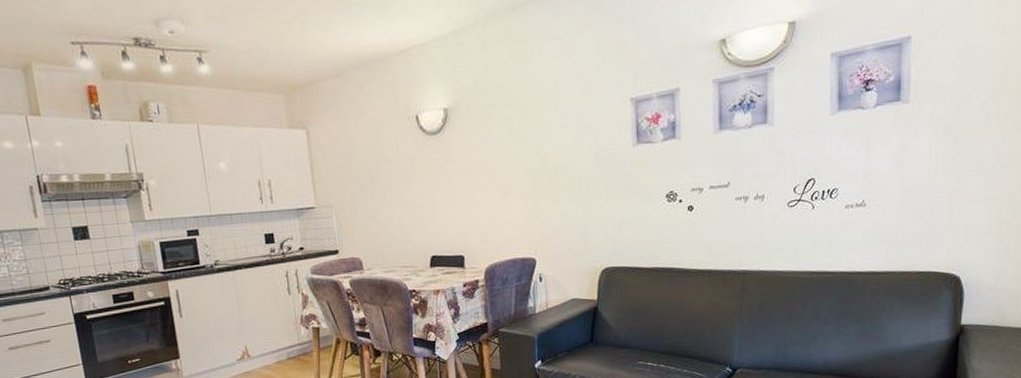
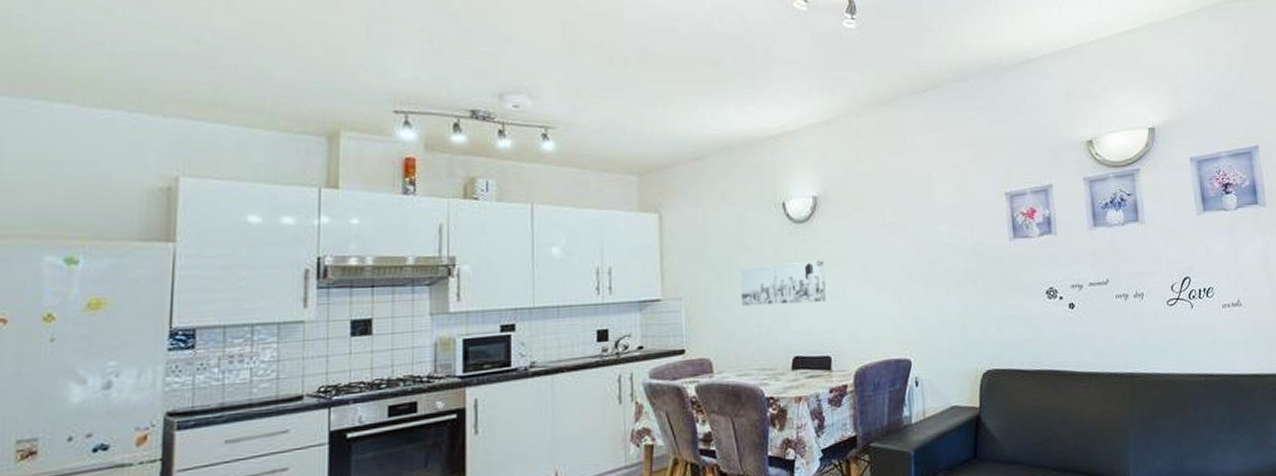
wall art: none [380,169,458,213] -> present [739,260,826,307]

